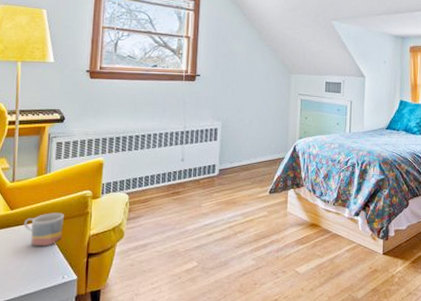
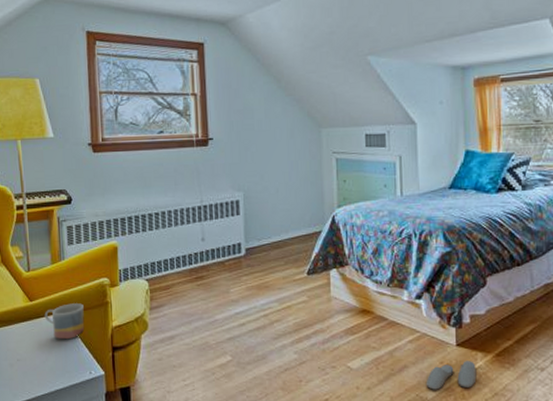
slippers: none [357,266,397,291] -> present [425,361,477,390]

